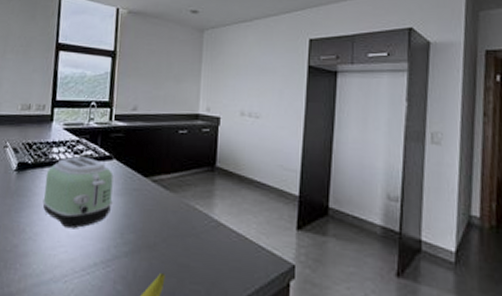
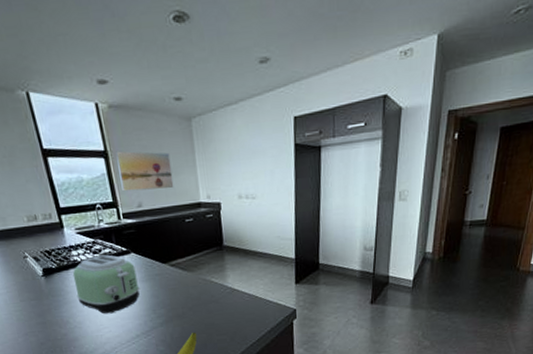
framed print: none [121,52,176,96] -> present [116,150,174,192]

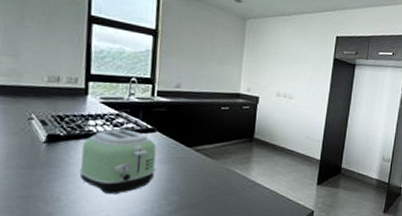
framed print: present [116,150,174,192] -> none [163,32,220,76]

